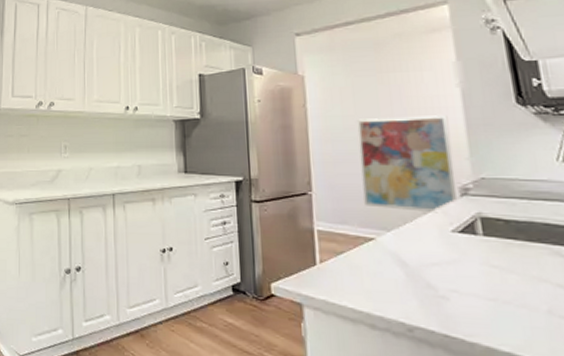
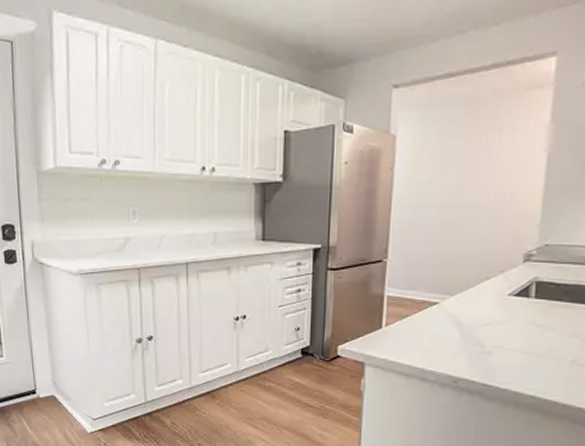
wall art: present [356,115,456,213] -> none [435,181,529,279]

